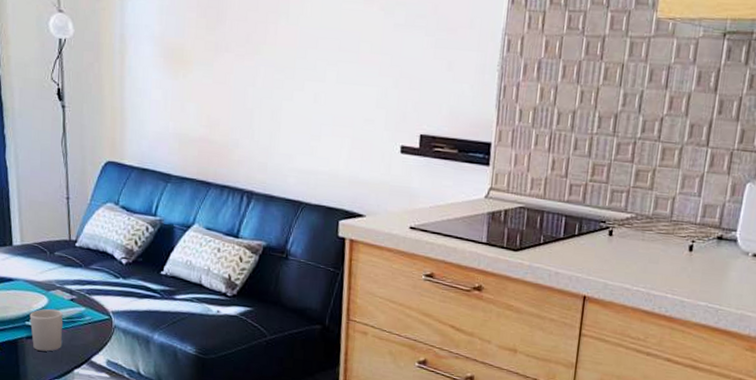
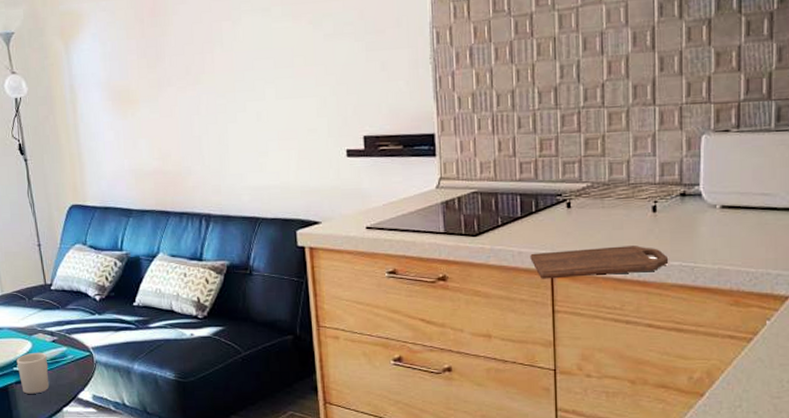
cutting board: none [566,275,697,308] -> present [530,246,669,279]

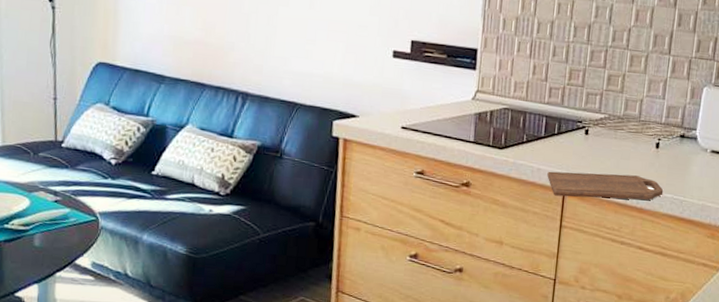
mug: present [16,352,49,394] -> none [9,210,46,255]

